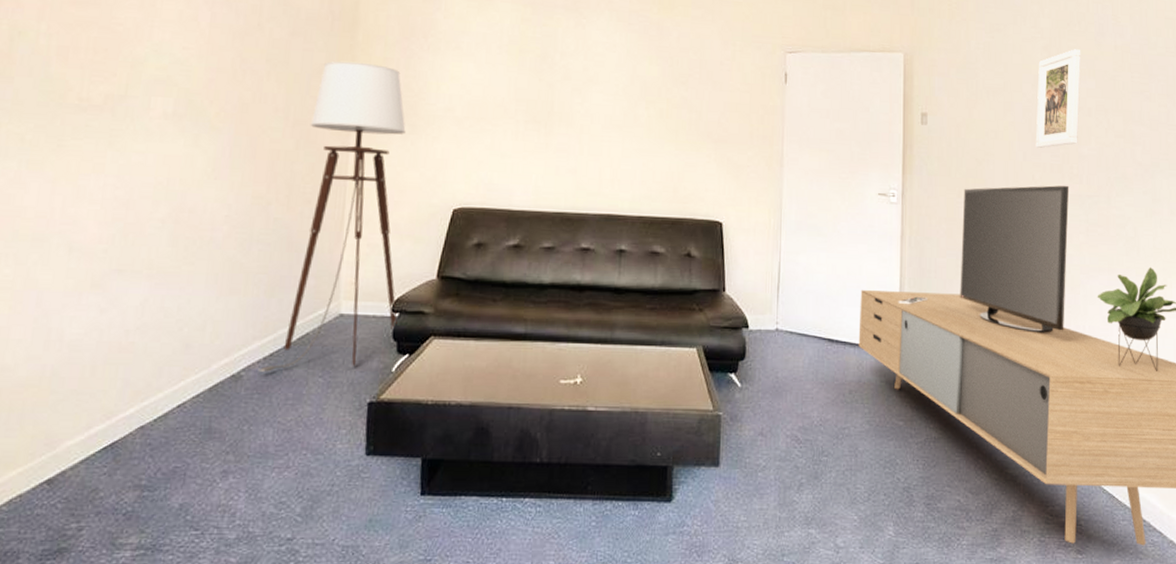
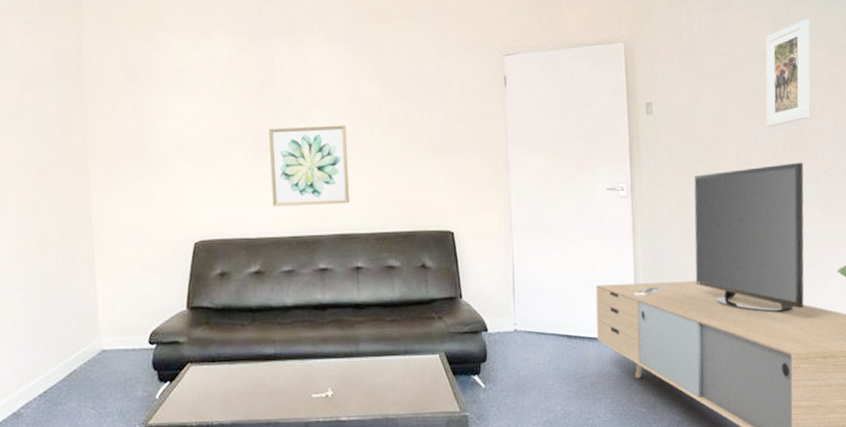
floor lamp: present [258,61,406,372] -> none [35,109,155,408]
wall art: none [539,100,624,184] -> present [268,126,350,207]

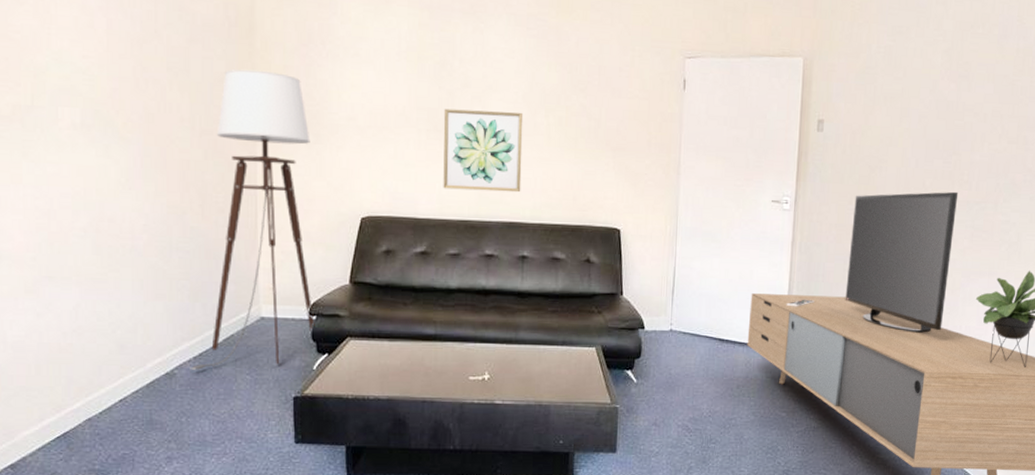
floor lamp: none [35,109,155,408] -> present [190,69,315,370]
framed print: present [765,19,811,128] -> none [928,52,983,156]

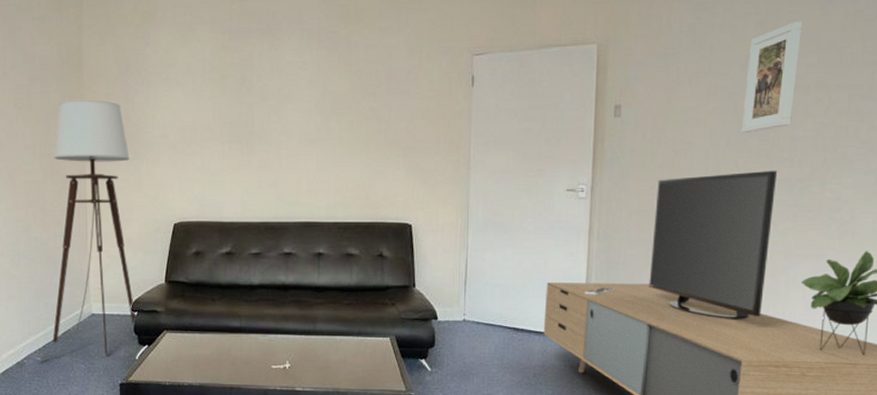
wall art: present [443,108,524,193] -> none [244,120,317,194]
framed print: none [928,52,983,156] -> present [741,21,803,134]

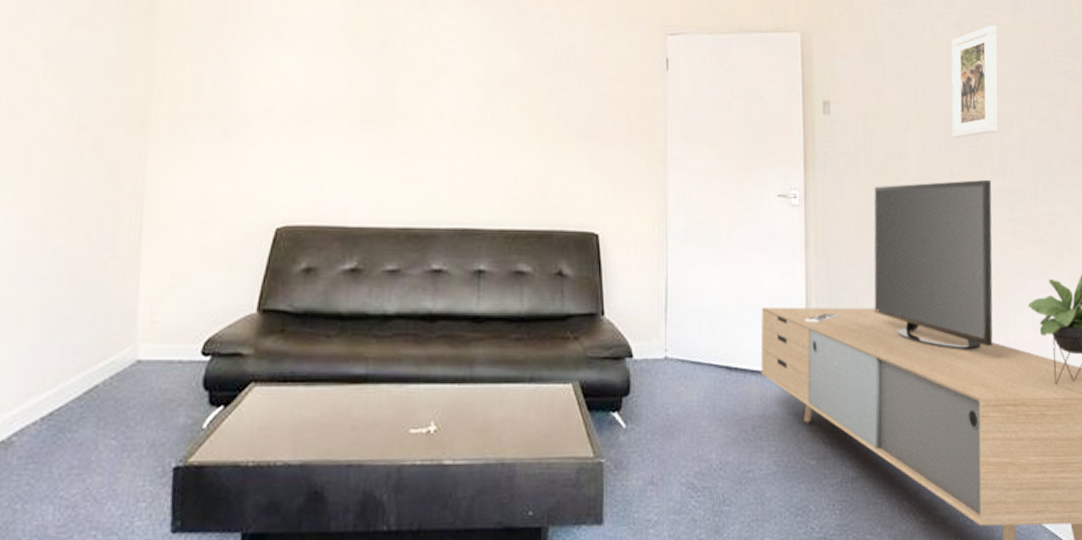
floor lamp: present [36,99,137,360] -> none [34,54,217,436]

